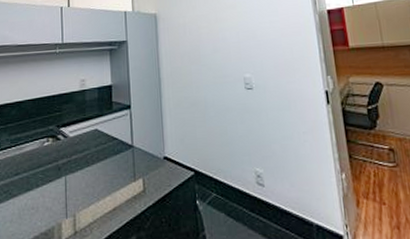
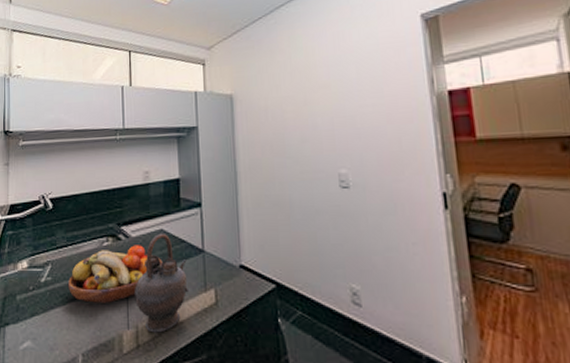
fruit bowl: none [11,143,97,197] -> present [67,245,163,303]
teapot: none [72,133,120,220] -> present [135,234,188,333]

